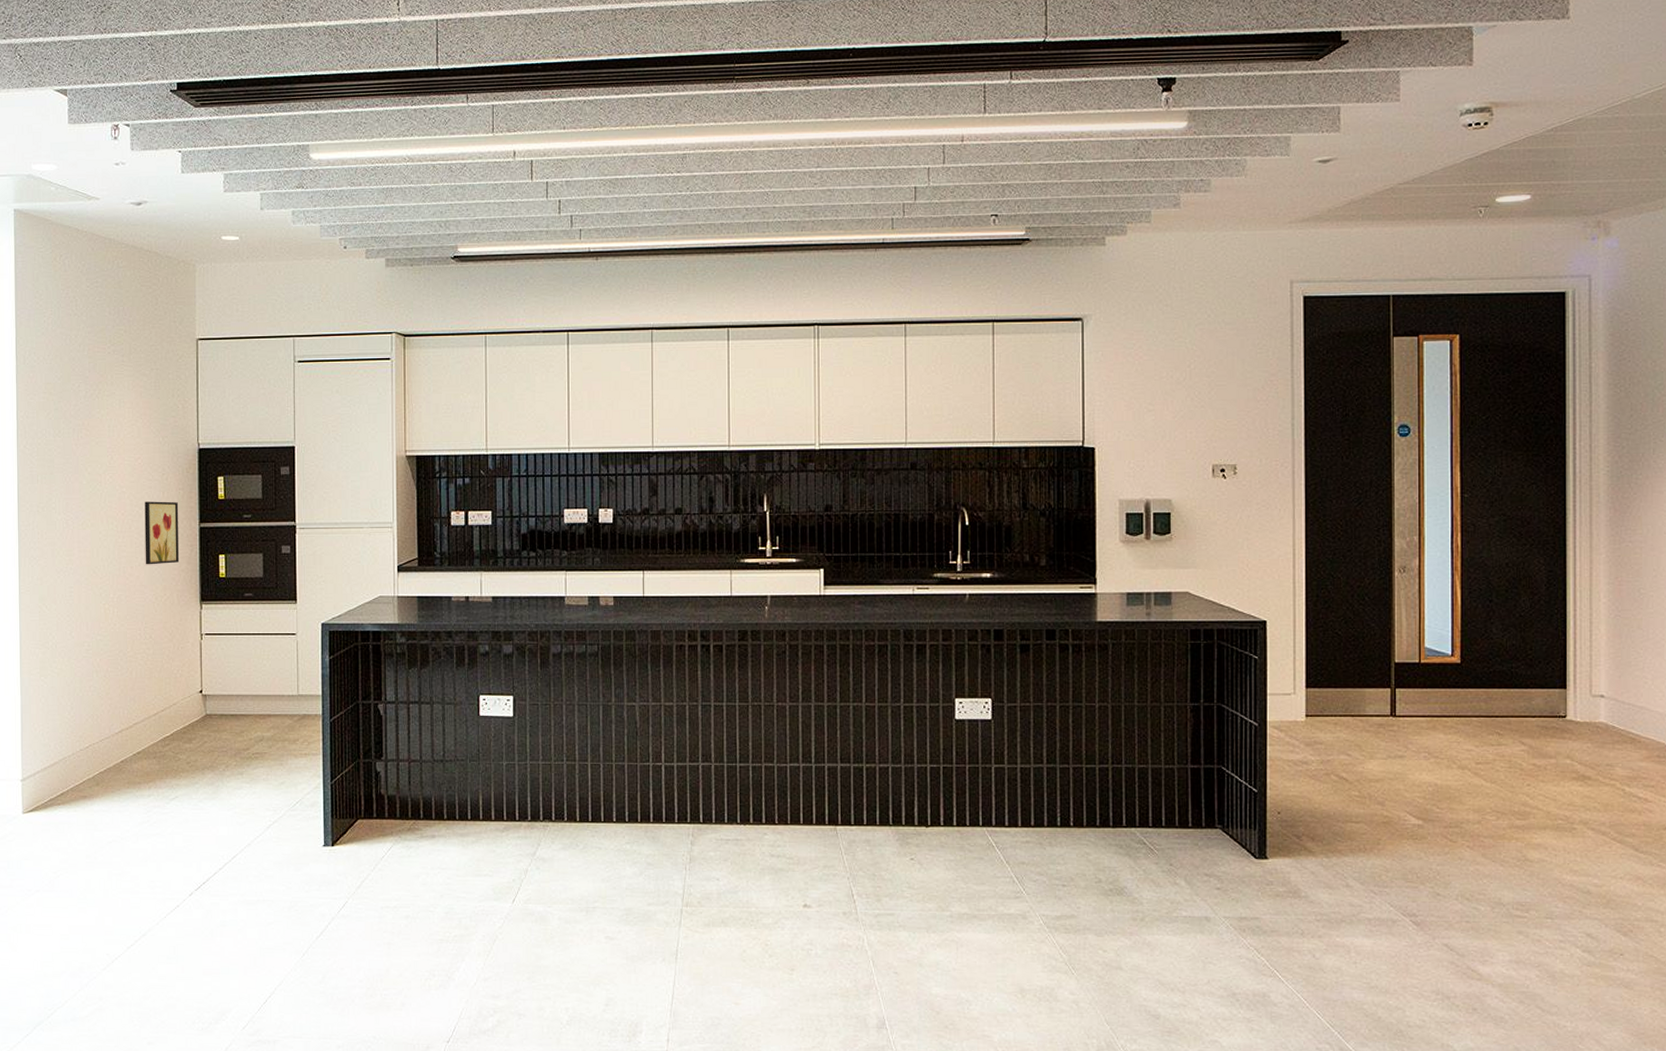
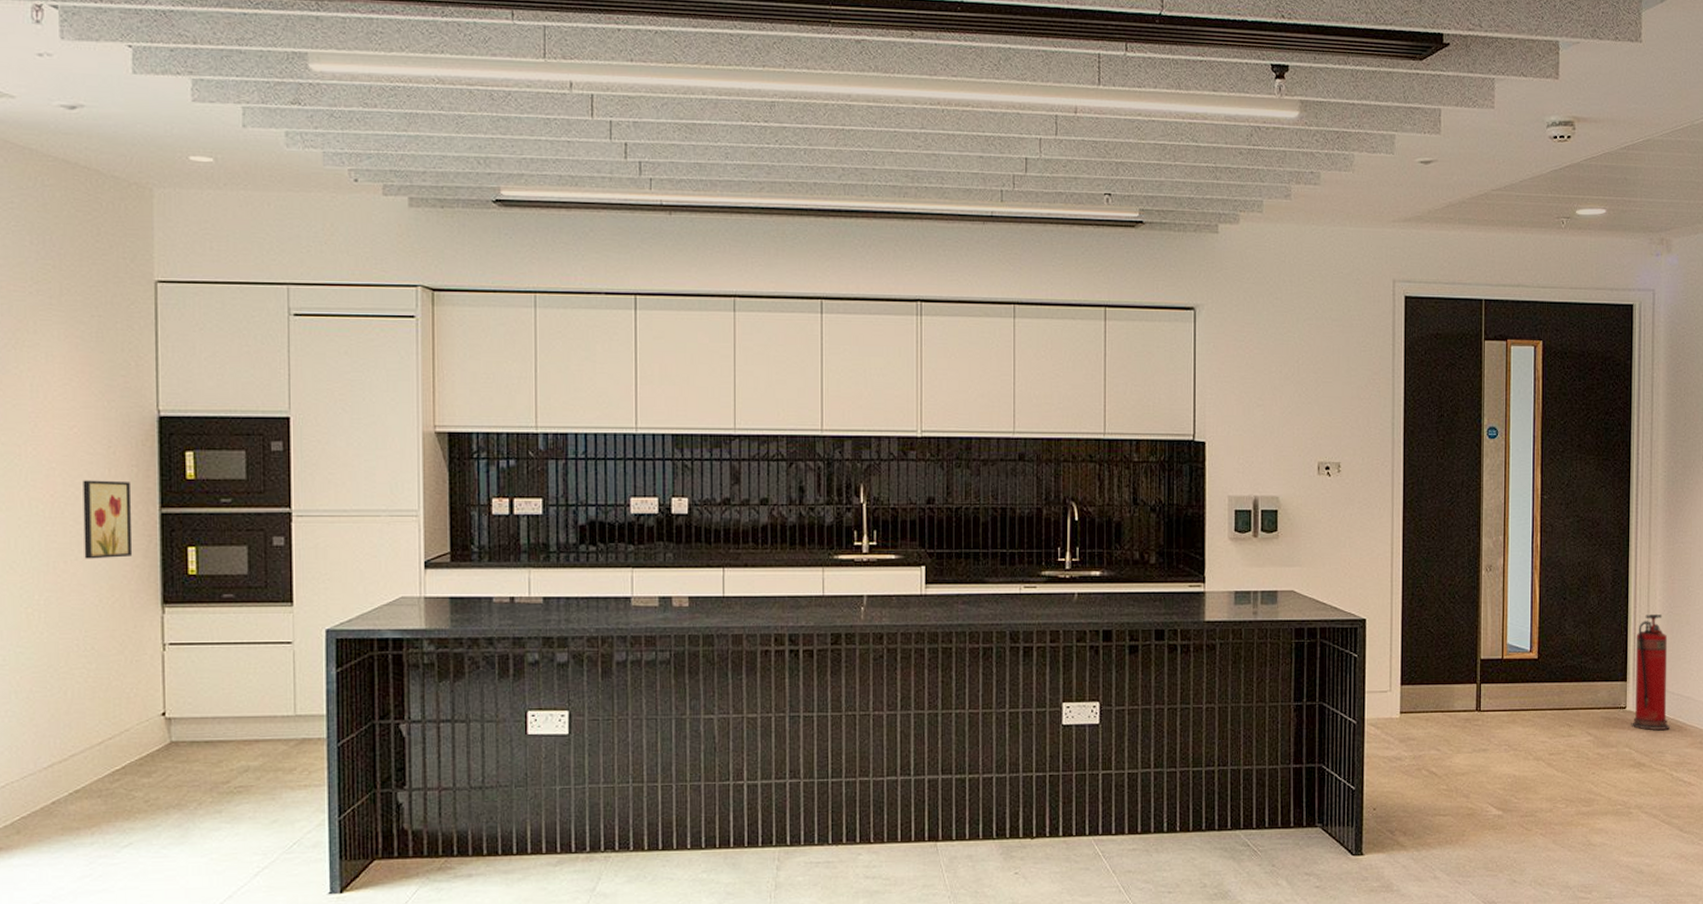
fire extinguisher: none [1572,617,1621,742] -> present [1631,613,1671,731]

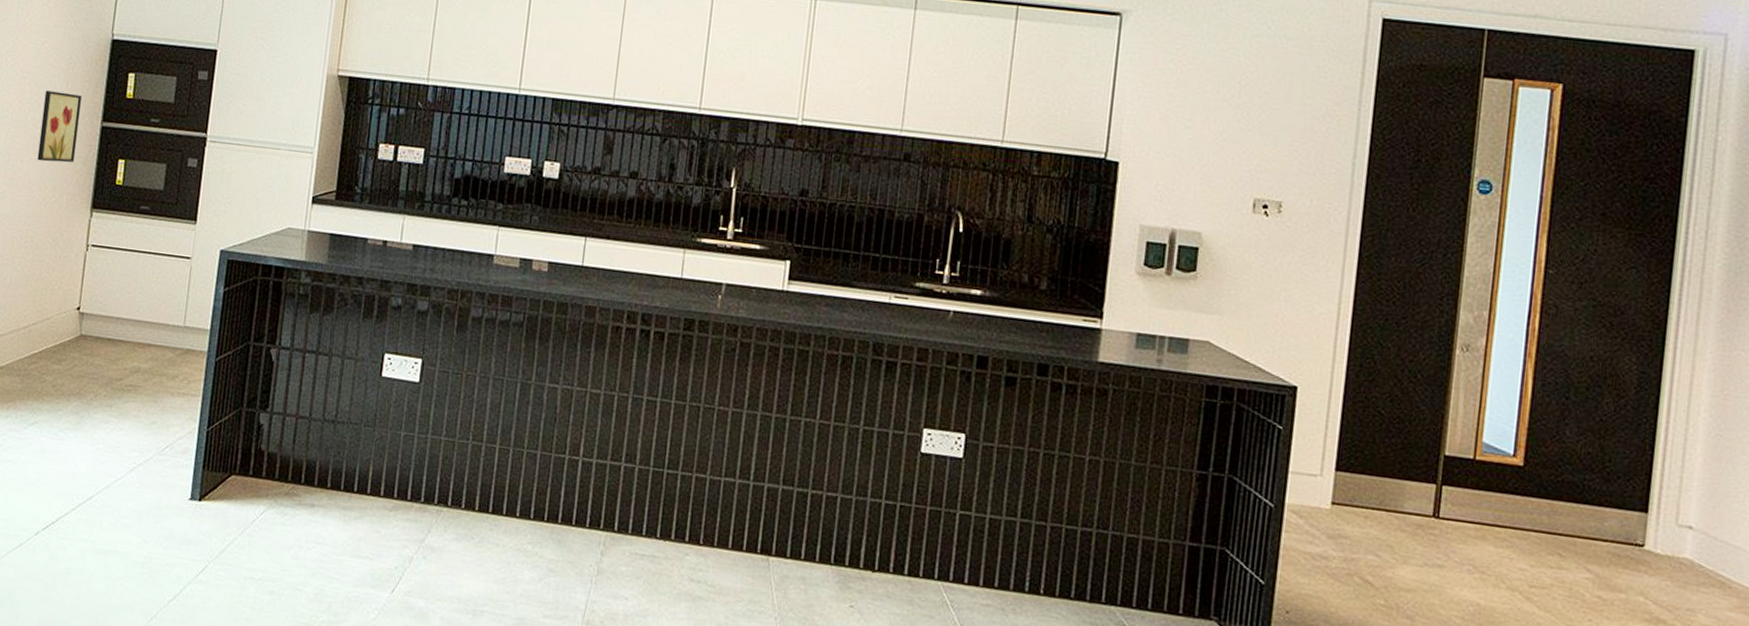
fire extinguisher: present [1631,613,1671,731] -> none [1649,434,1713,583]

